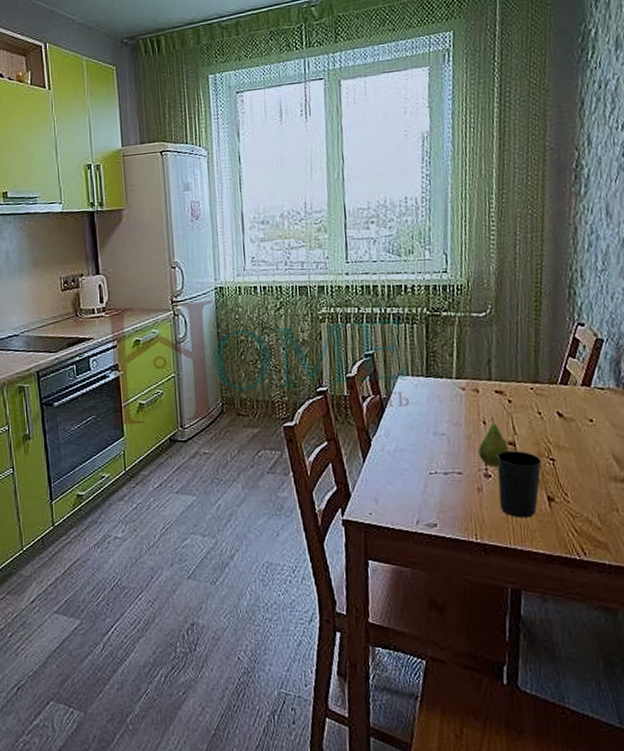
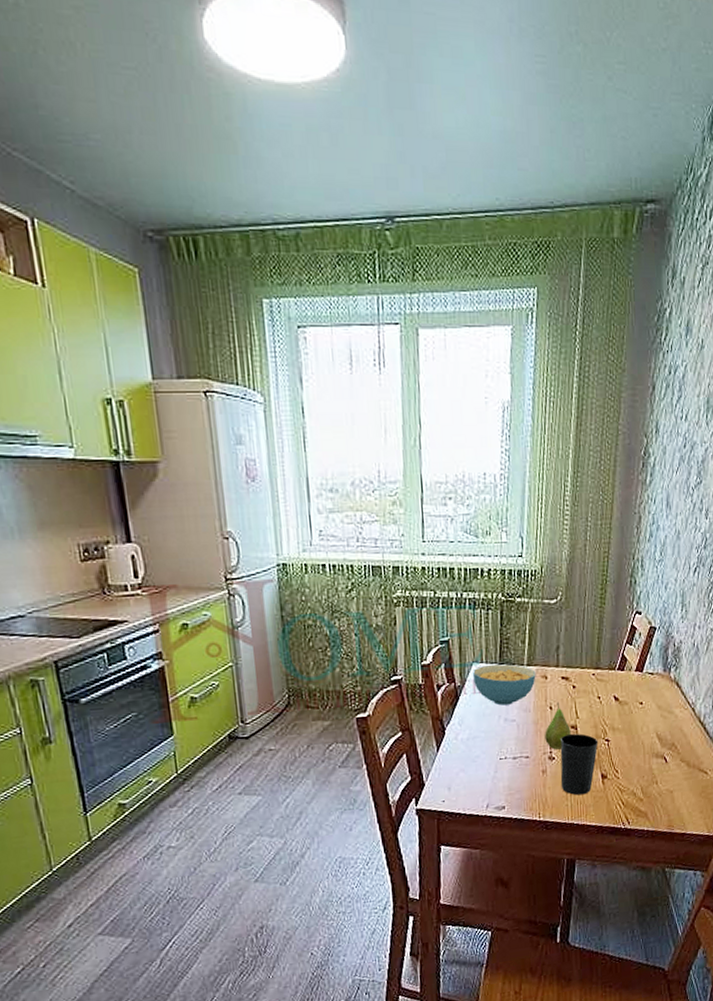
cereal bowl: none [399,376,467,419] -> present [473,663,536,706]

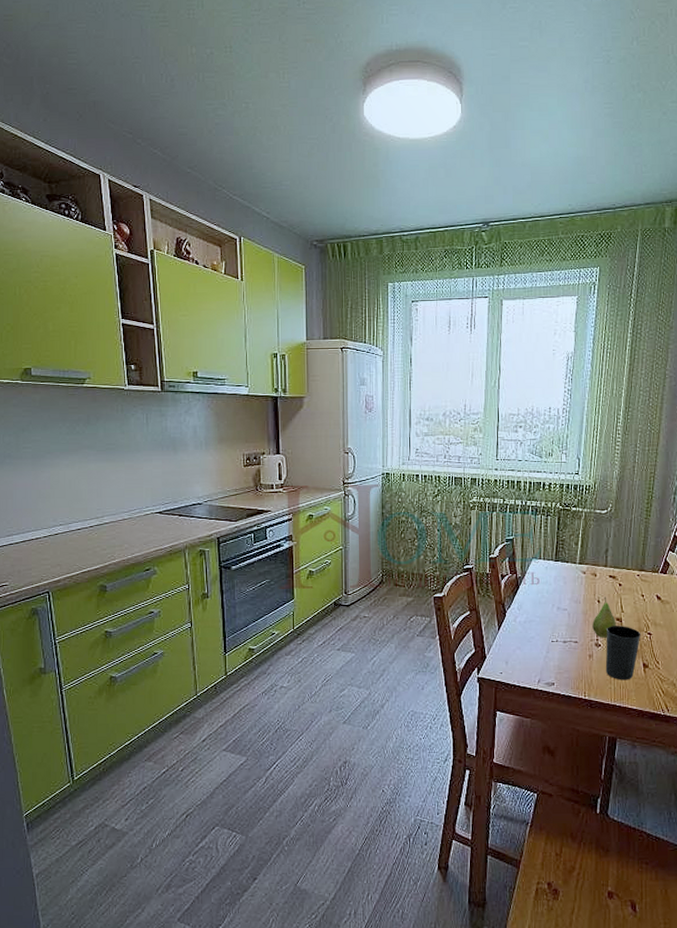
cereal bowl: present [473,663,536,706] -> none [532,561,587,596]

